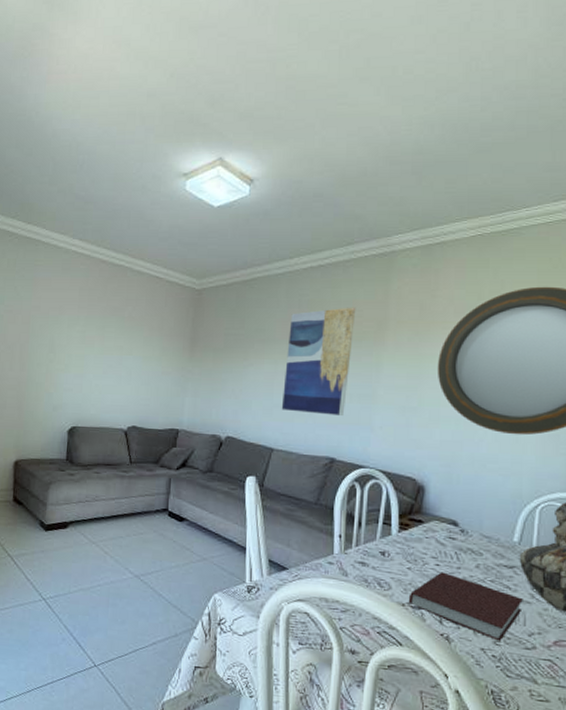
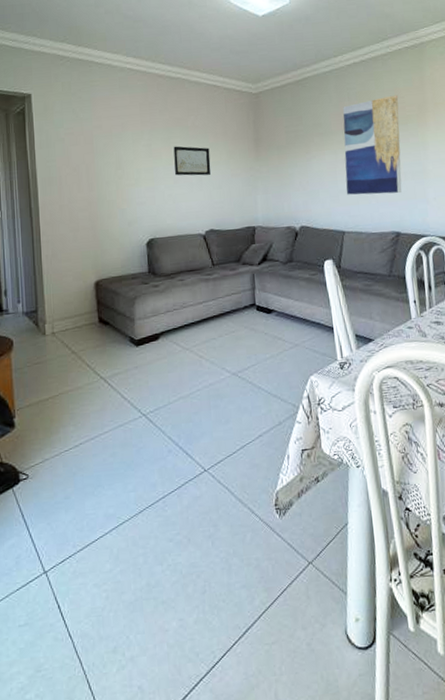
wall art: none [104,335,143,371] -> present [173,146,211,176]

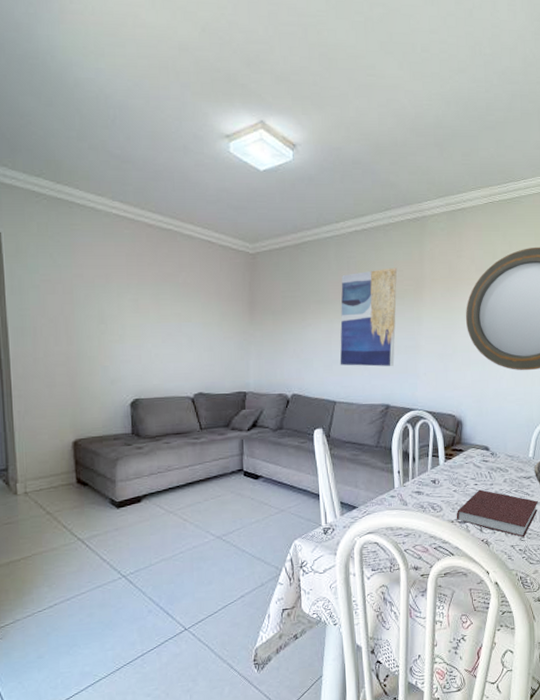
wall art: present [173,146,211,176] -> none [162,303,203,337]

